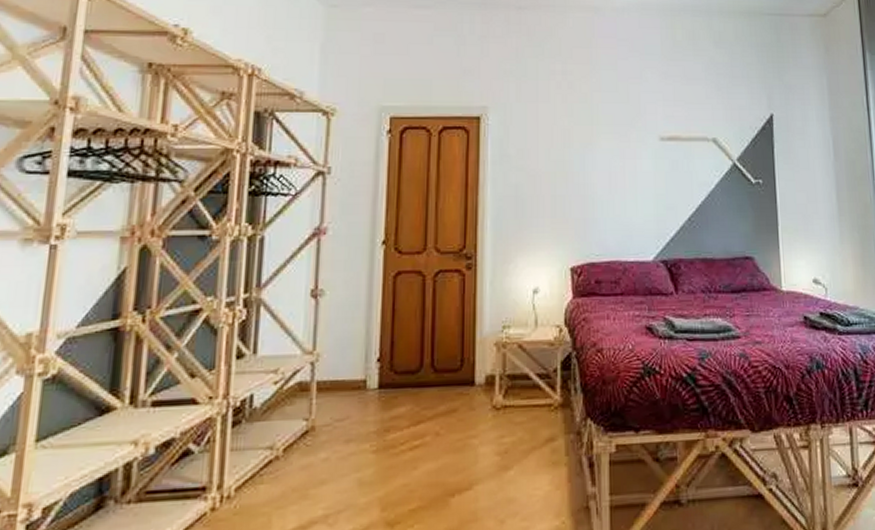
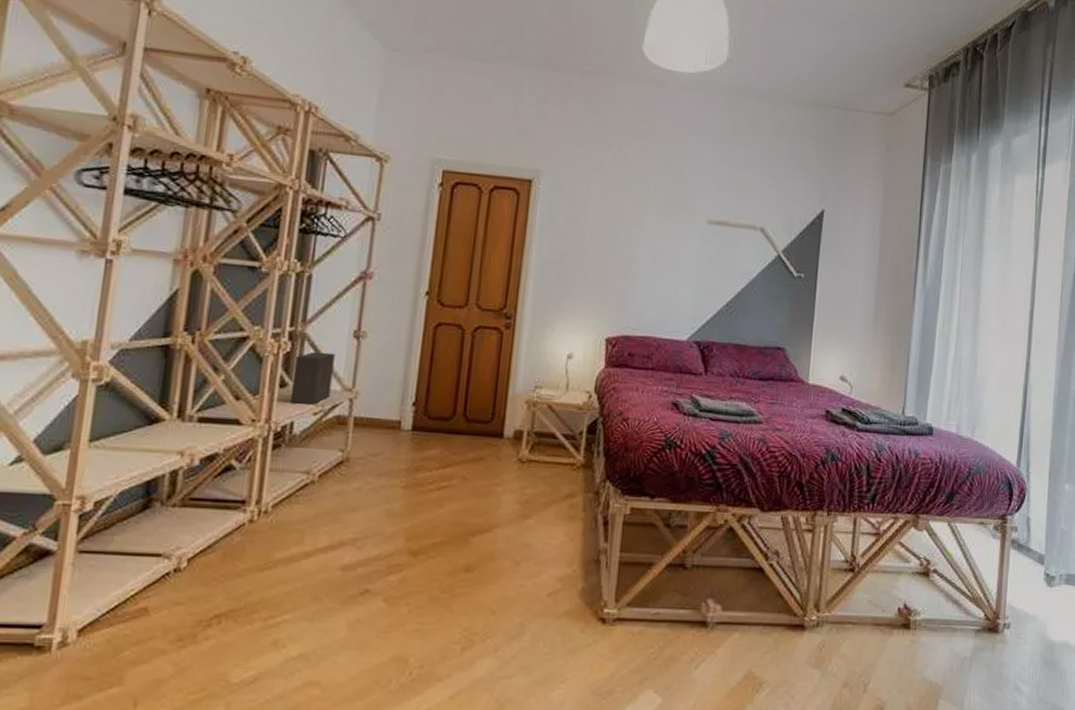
decorative box: none [248,316,293,374] -> present [289,351,335,405]

